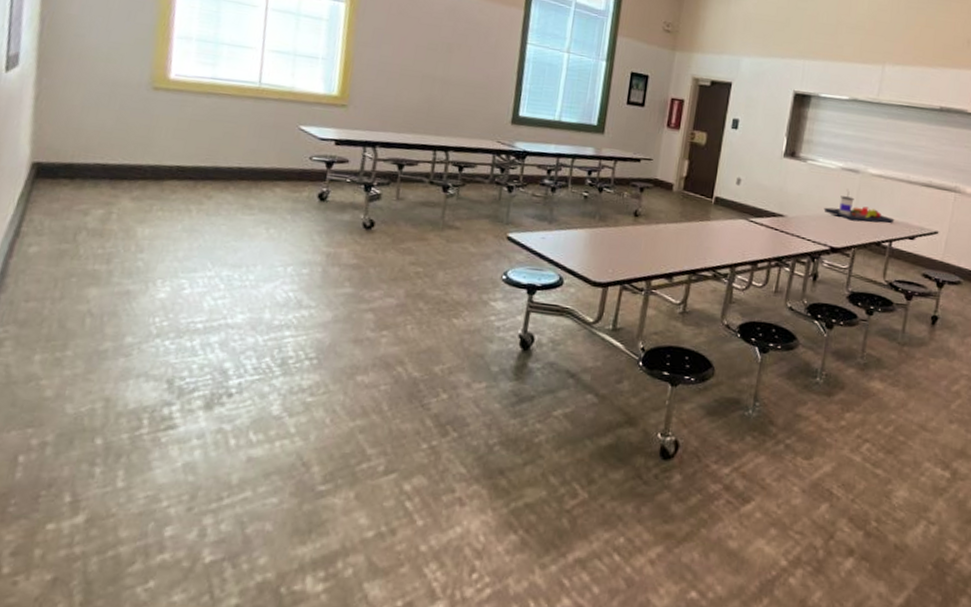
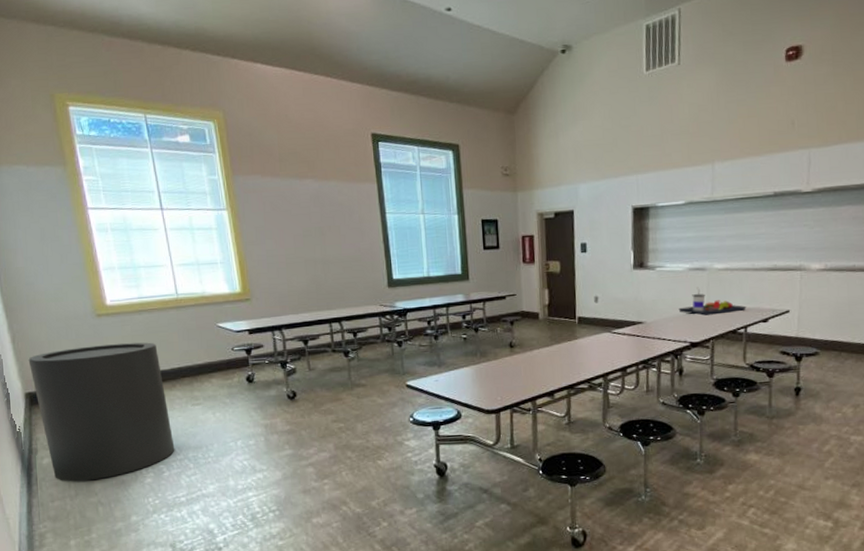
trash can: none [39,119,218,284] -> present [28,342,175,482]

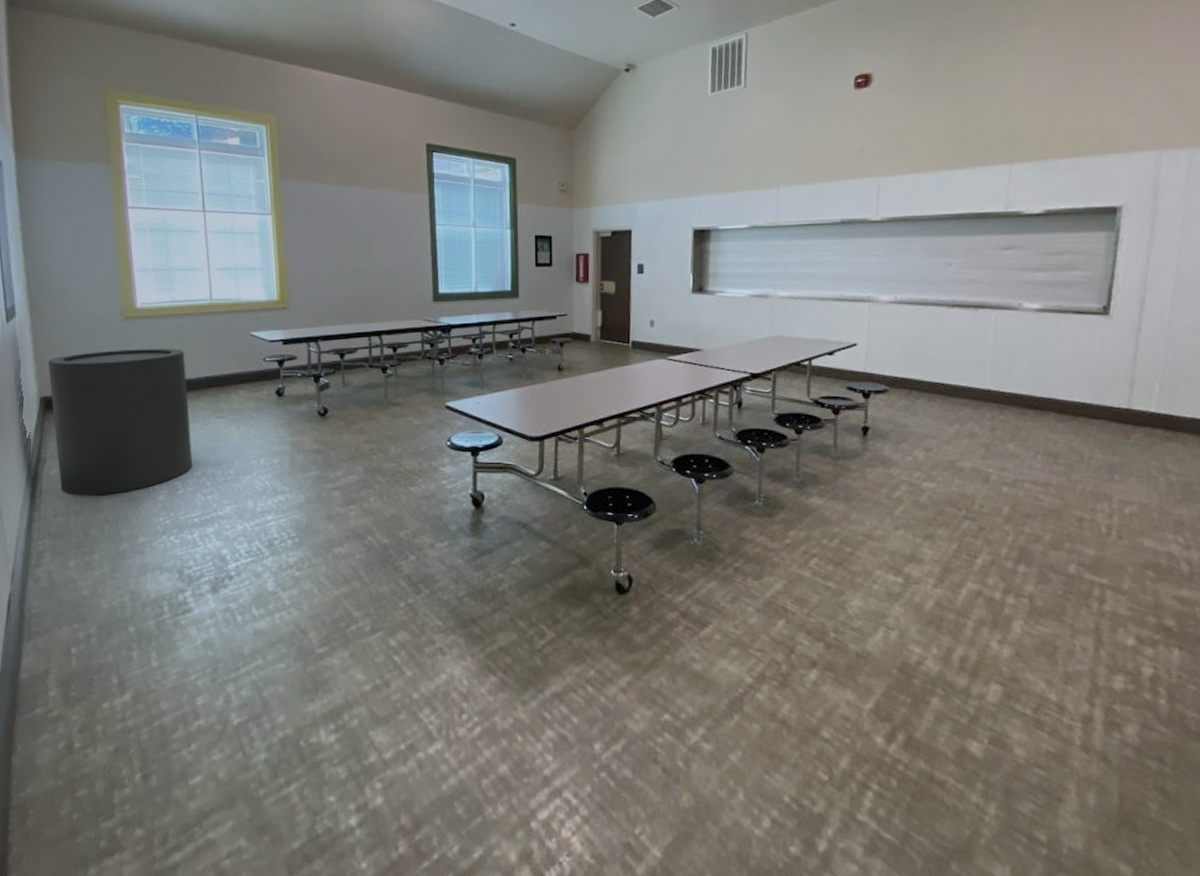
food tray: present [678,287,747,316] -> none [739,315,811,345]

